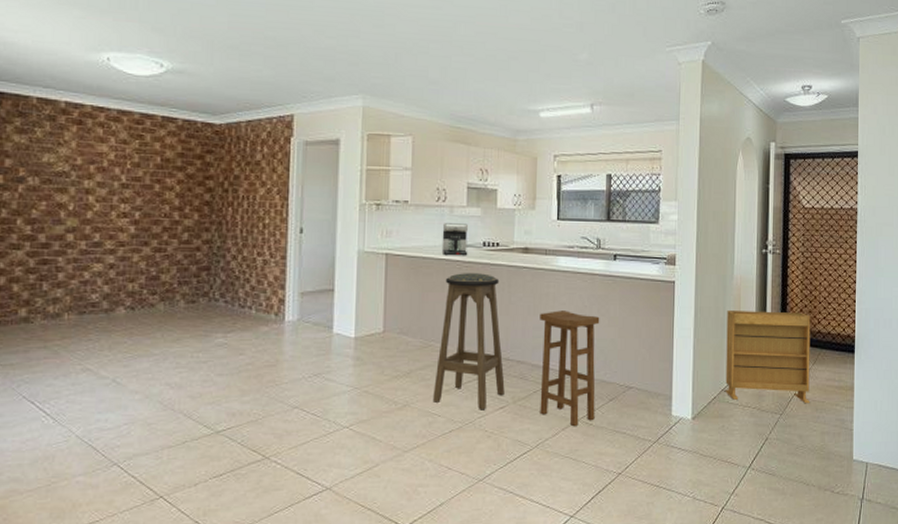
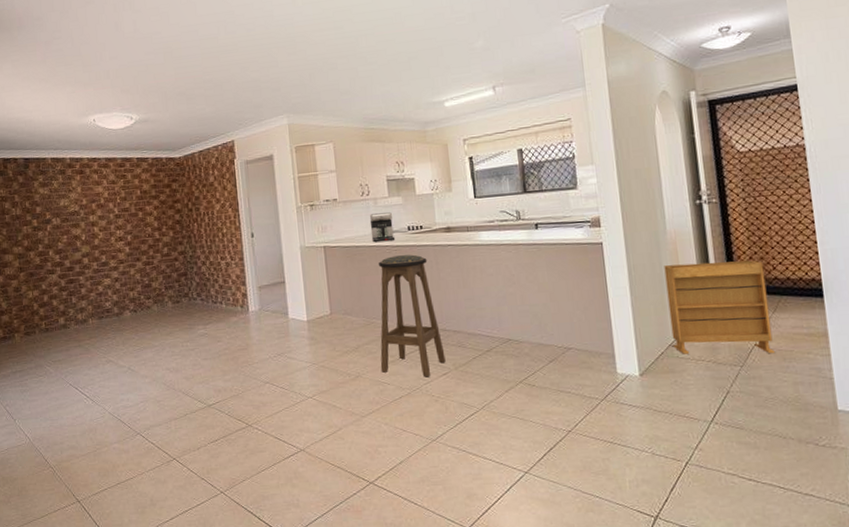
bar stool: present [540,311,600,427] -> none [469,281,537,389]

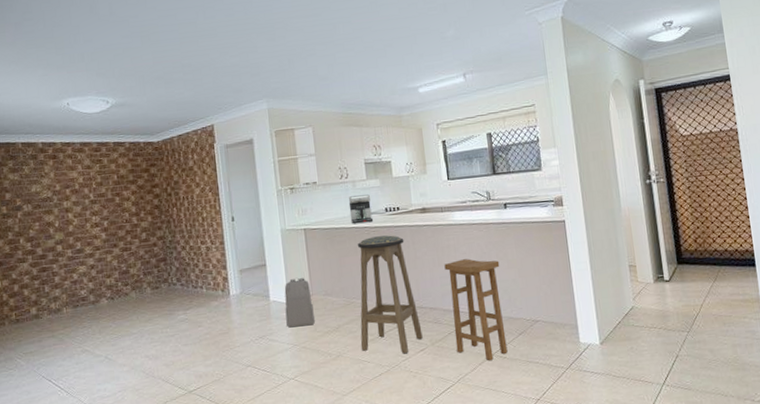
backpack: none [303,295,335,346] -> present [284,277,316,328]
bar stool: none [469,281,537,389] -> present [444,258,508,361]
shoe rack: present [664,260,776,354] -> none [619,234,717,323]

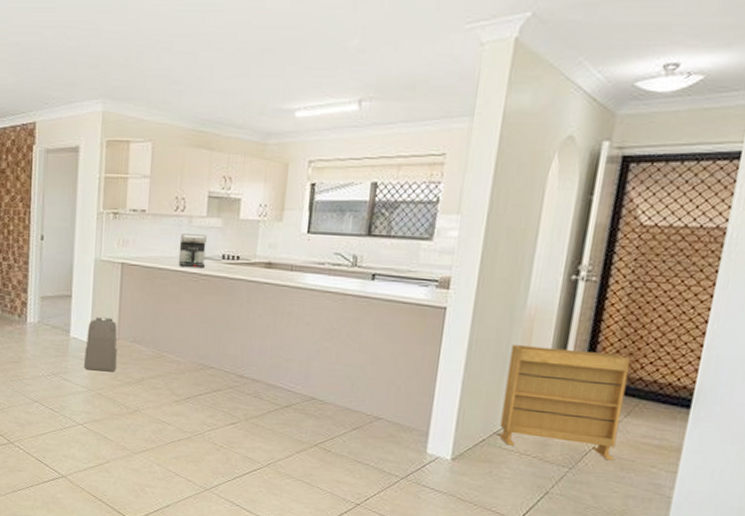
stool: present [358,235,423,354] -> none [163,286,238,424]
bar stool: present [444,258,508,361] -> none [273,331,349,452]
shoe rack: none [619,234,717,323] -> present [498,345,631,461]

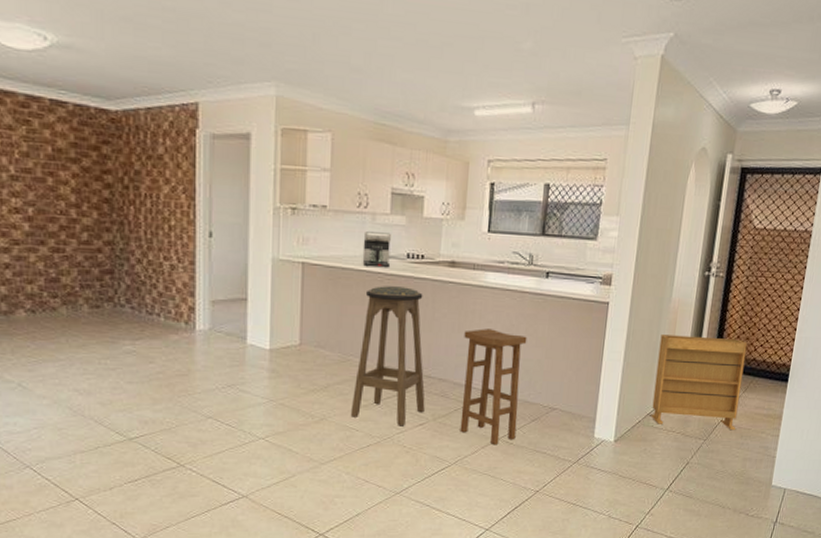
backpack: present [84,316,118,372] -> none [264,320,301,380]
stool: none [163,286,238,424] -> present [350,286,425,426]
bar stool: none [273,331,349,452] -> present [460,329,527,446]

